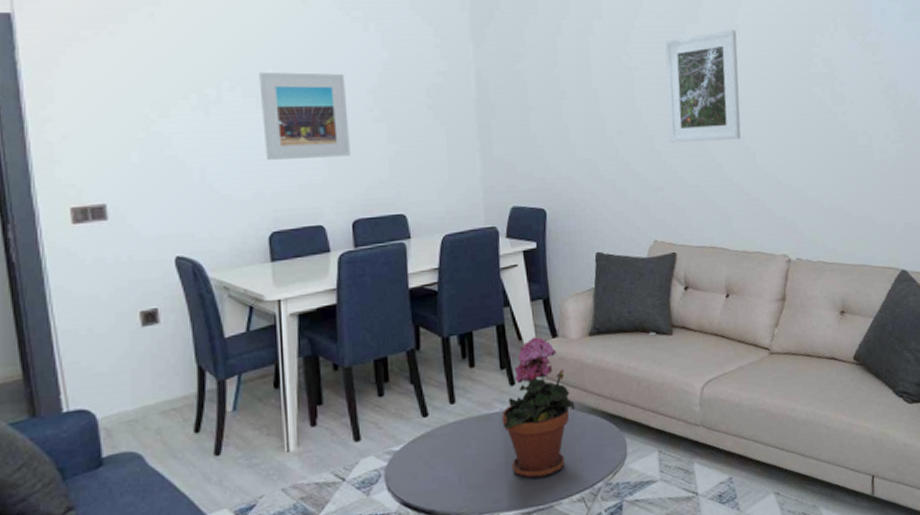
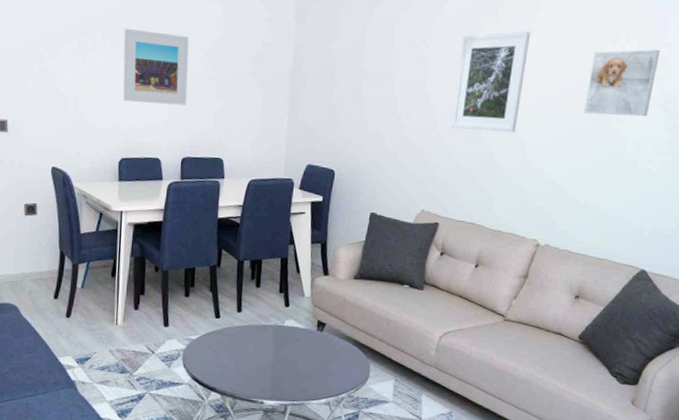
potted plant: present [502,337,576,479] -> none [275,272,334,382]
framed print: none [805,35,872,110] -> present [584,49,660,117]

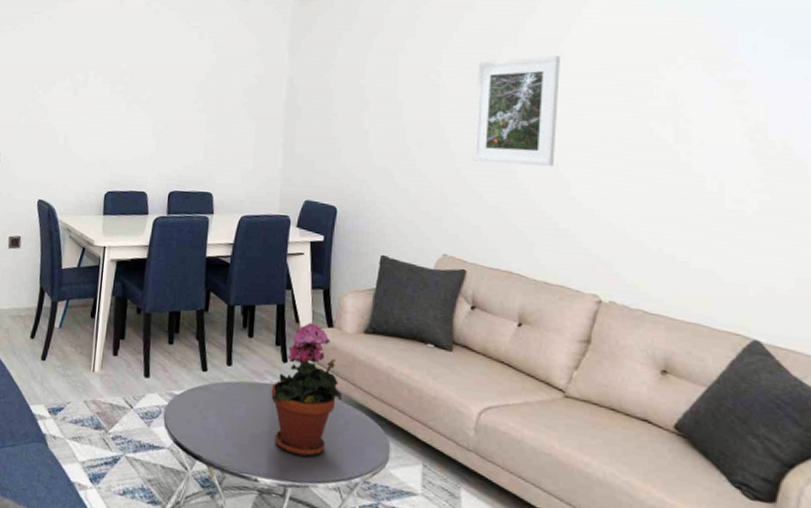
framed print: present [123,28,189,105] -> none [111,64,179,138]
potted plant: none [275,272,334,382] -> present [271,323,342,458]
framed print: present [584,49,660,117] -> none [641,70,733,148]

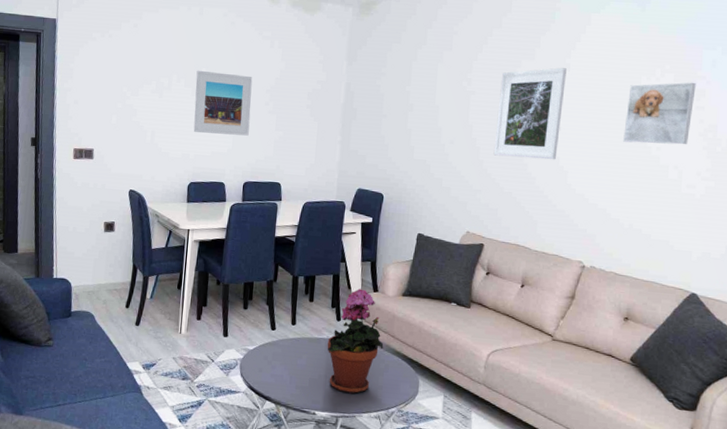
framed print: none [111,64,179,138] -> present [193,70,253,136]
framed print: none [641,70,733,148] -> present [623,82,696,145]

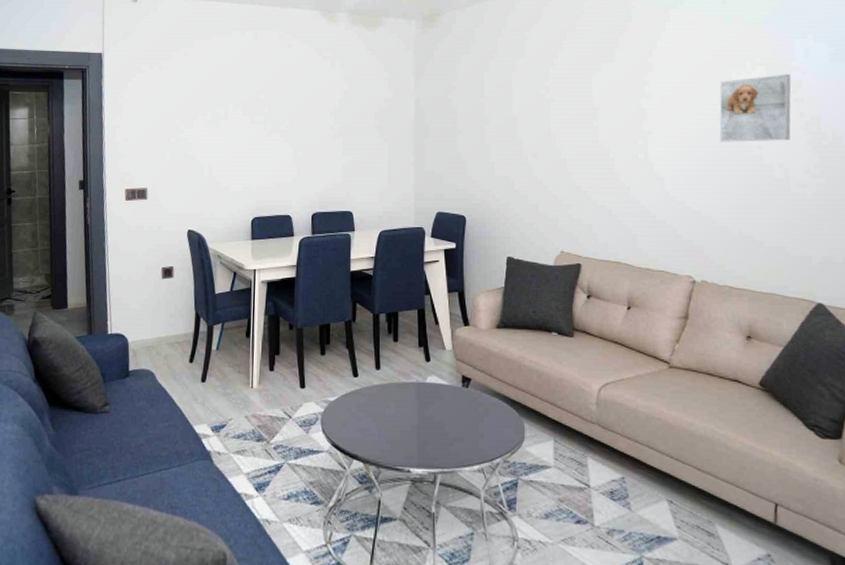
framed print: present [193,70,253,136] -> none [254,96,315,164]
potted plant: present [327,289,384,394] -> none [417,323,481,446]
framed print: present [493,68,567,160] -> none [581,68,651,167]

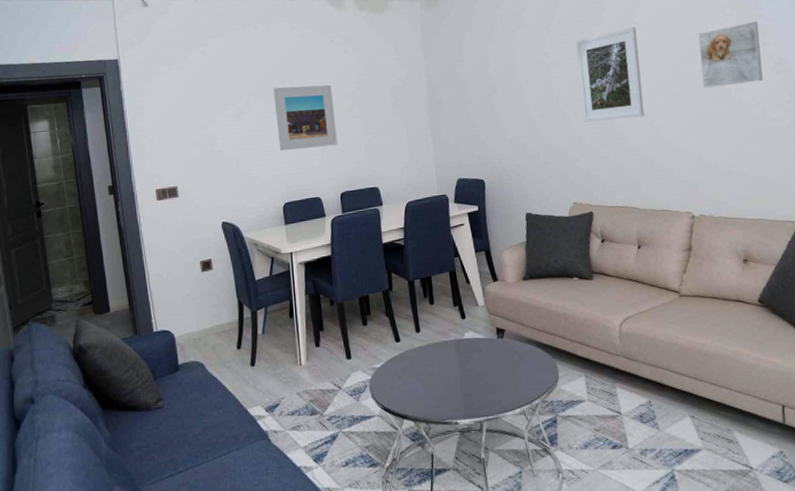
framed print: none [254,96,315,164] -> present [273,85,337,152]
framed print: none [581,68,651,167] -> present [576,27,644,123]

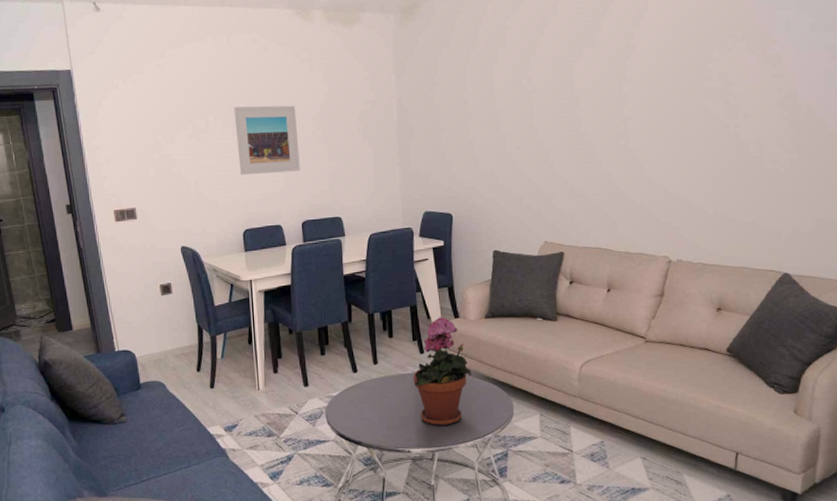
potted plant: none [456,281,515,394] -> present [413,317,472,426]
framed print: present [576,27,644,123] -> none [563,51,632,157]
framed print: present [698,21,763,88] -> none [699,48,771,123]

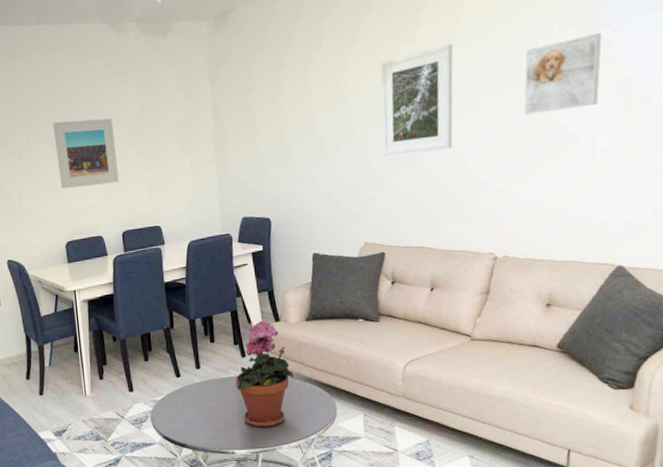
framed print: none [563,51,632,157] -> present [380,44,453,156]
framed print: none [699,48,771,123] -> present [524,32,602,115]

